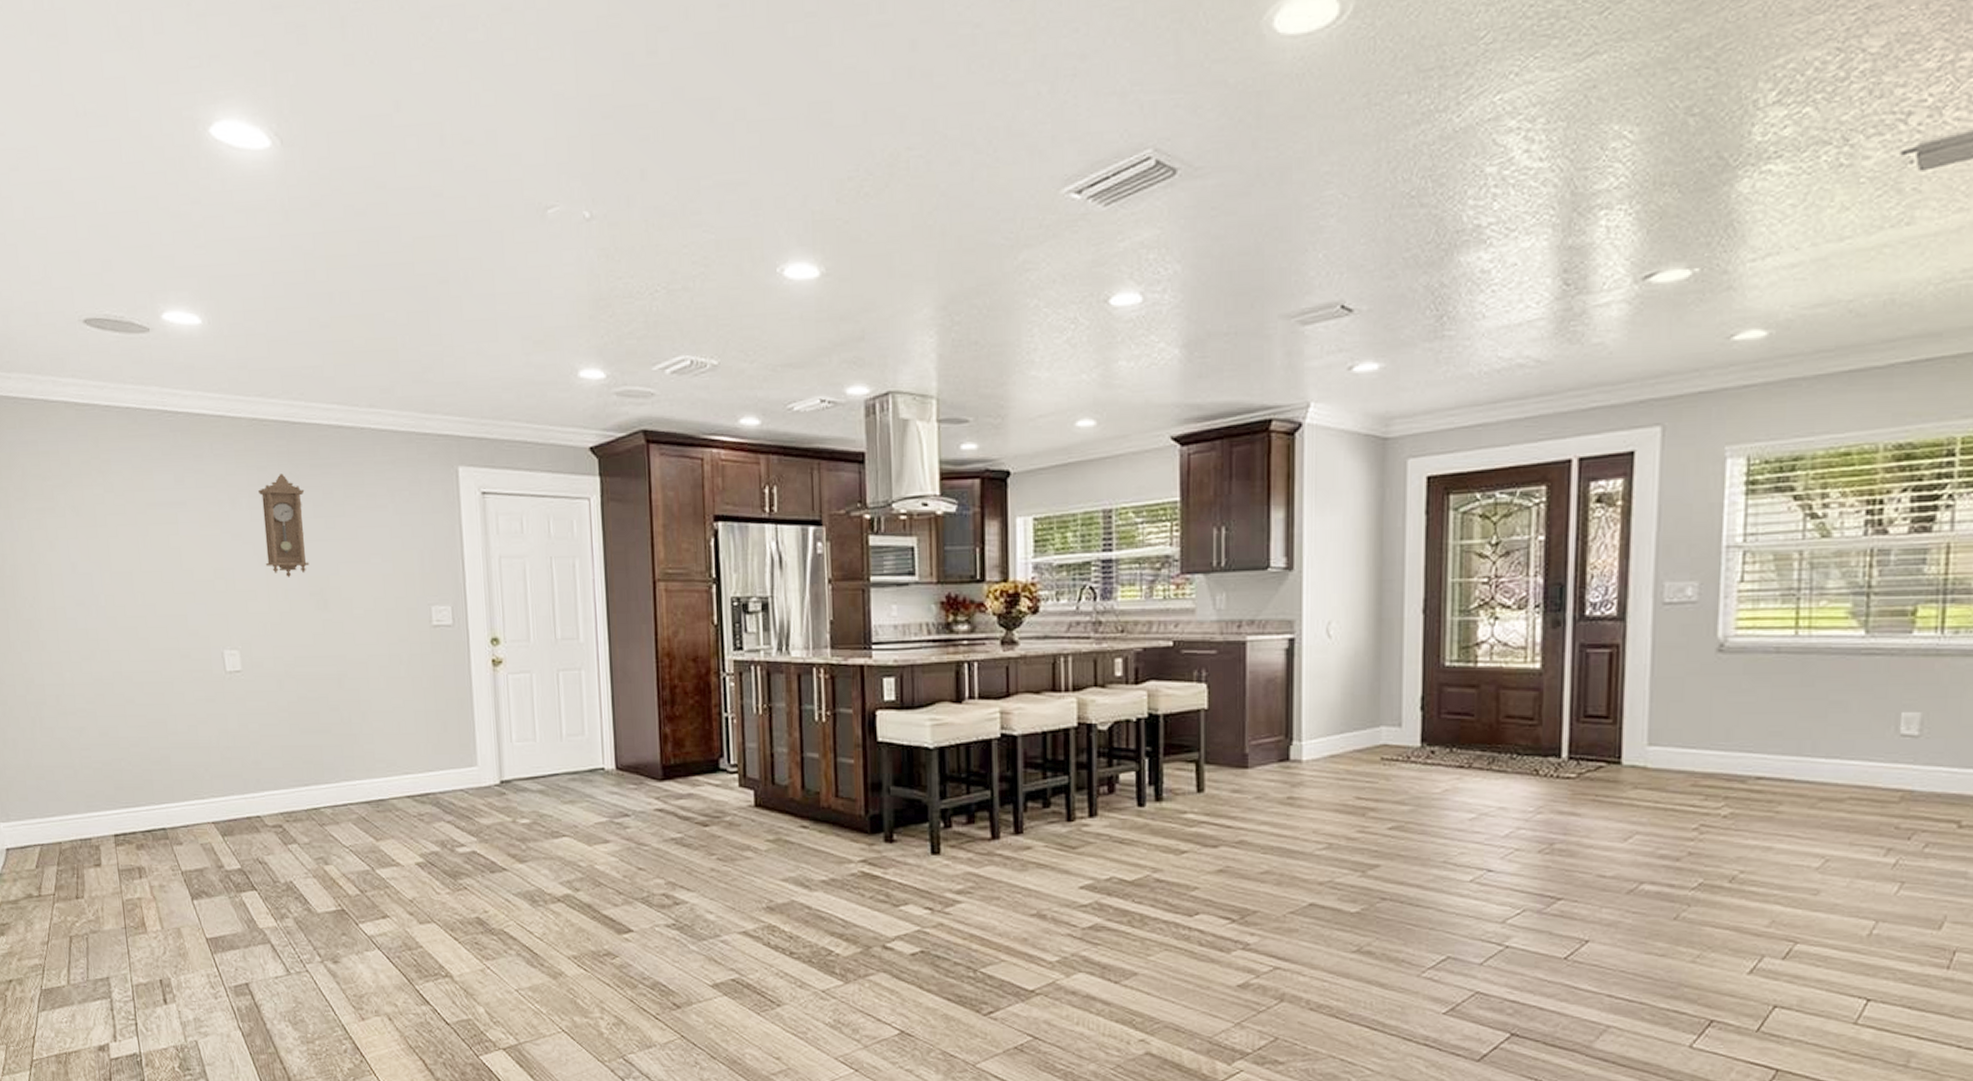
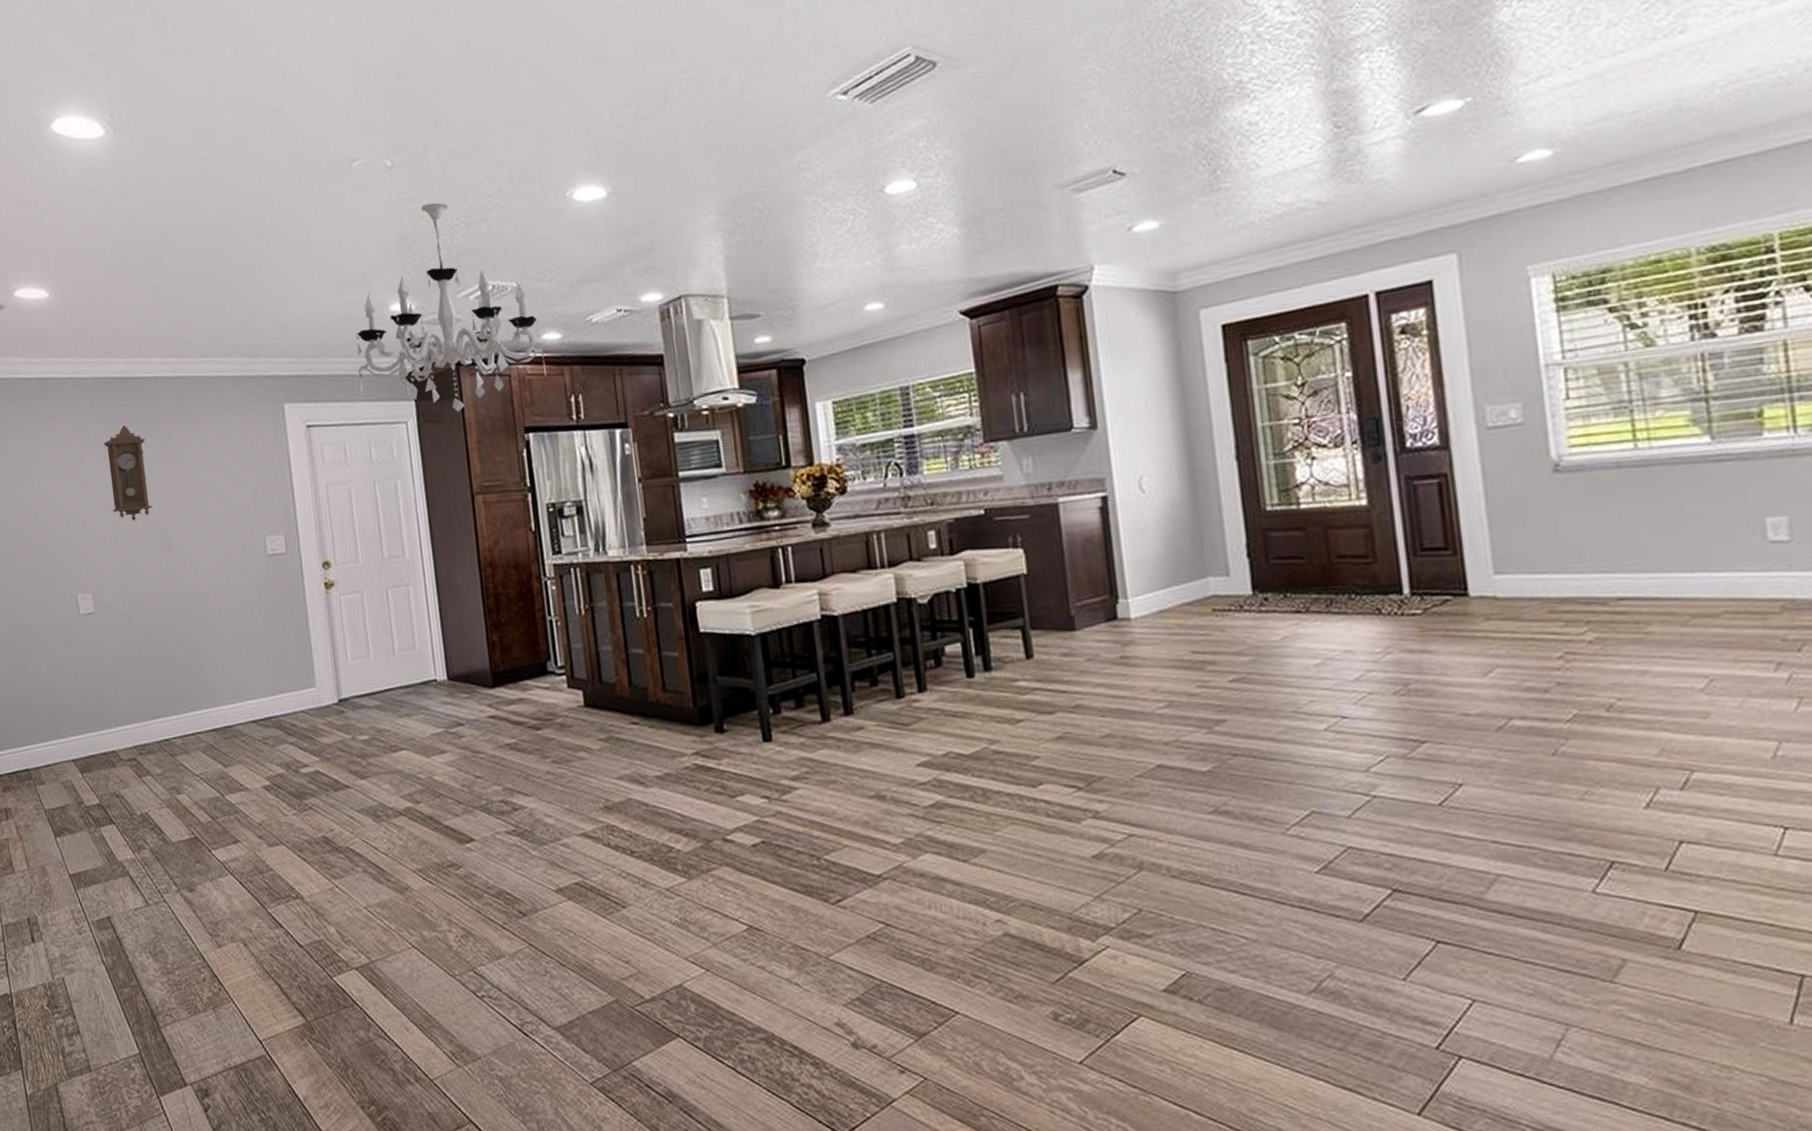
chandelier: none [540,263,741,493] -> present [356,203,546,412]

